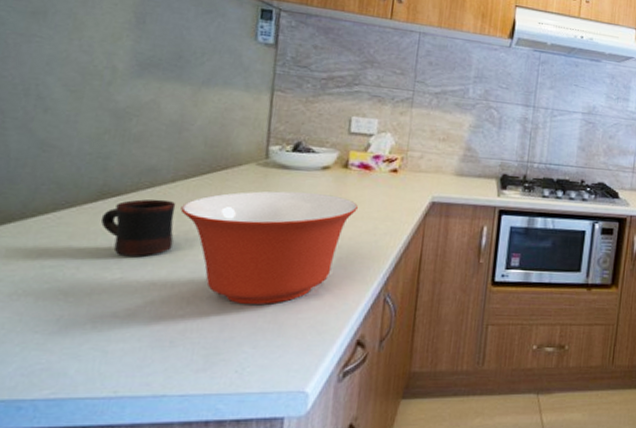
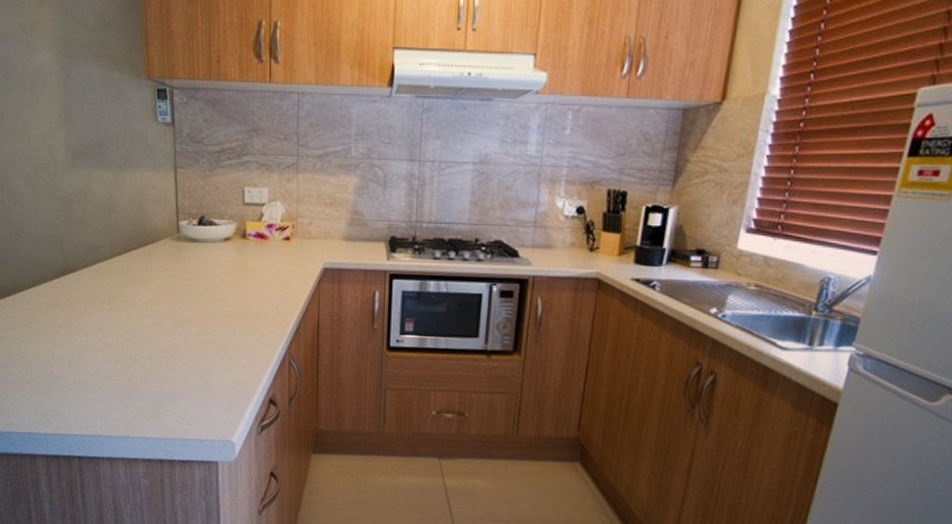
mug: present [100,199,176,257] -> none [65,273,118,323]
mixing bowl: present [180,191,358,305] -> none [119,262,258,365]

